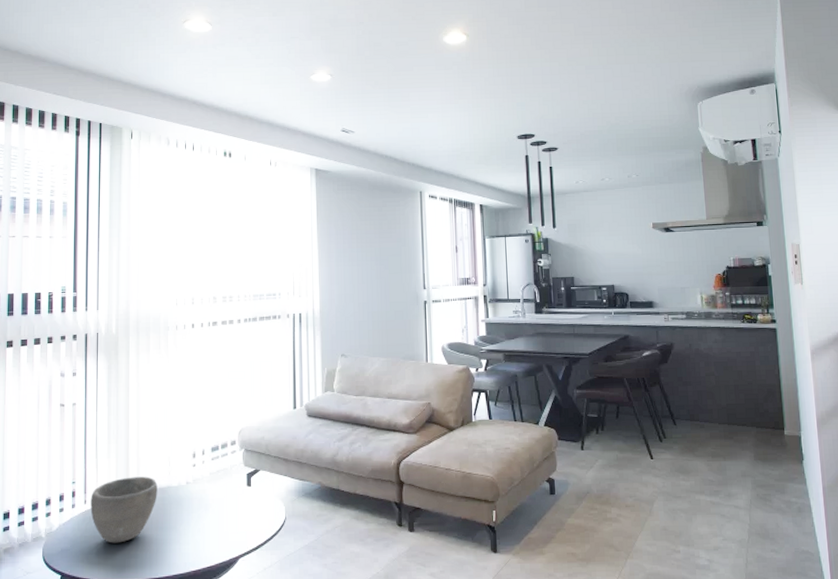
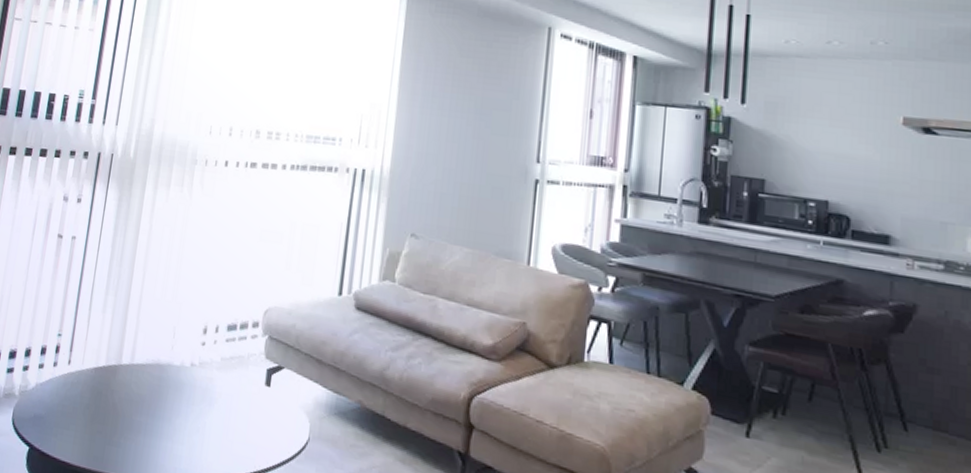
bowl: present [90,476,157,543] -> none [73,341,156,424]

